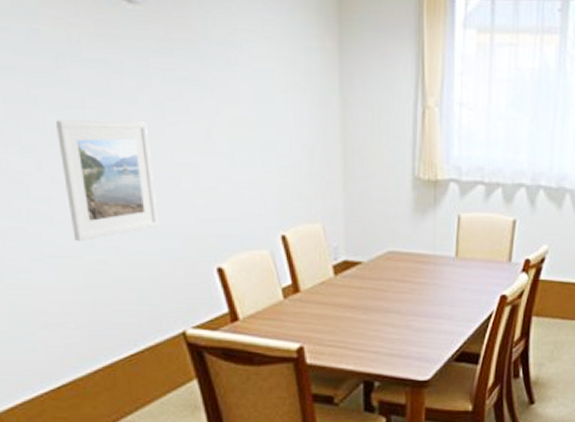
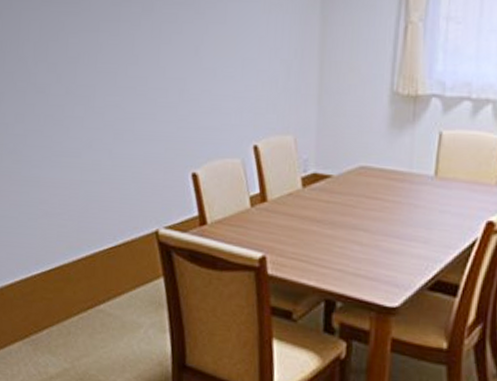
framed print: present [55,120,159,242] -> none [75,41,147,144]

